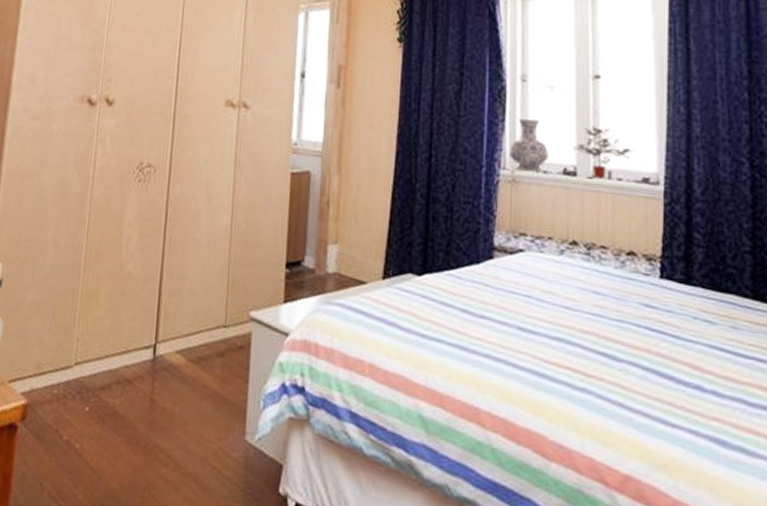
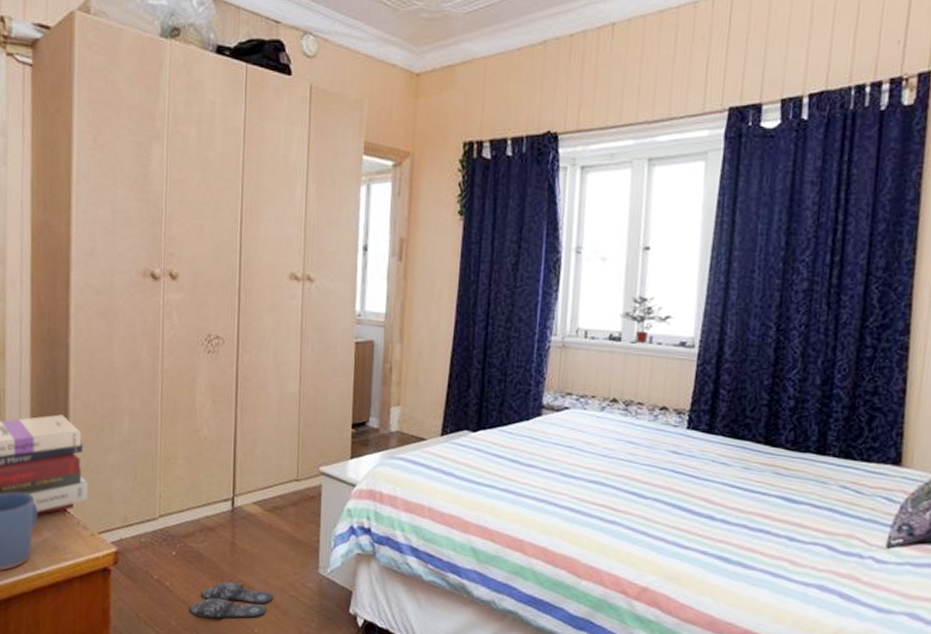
slippers: none [99,446,193,494] -> present [189,581,273,619]
vase: present [509,118,549,172] -> none [561,288,597,338]

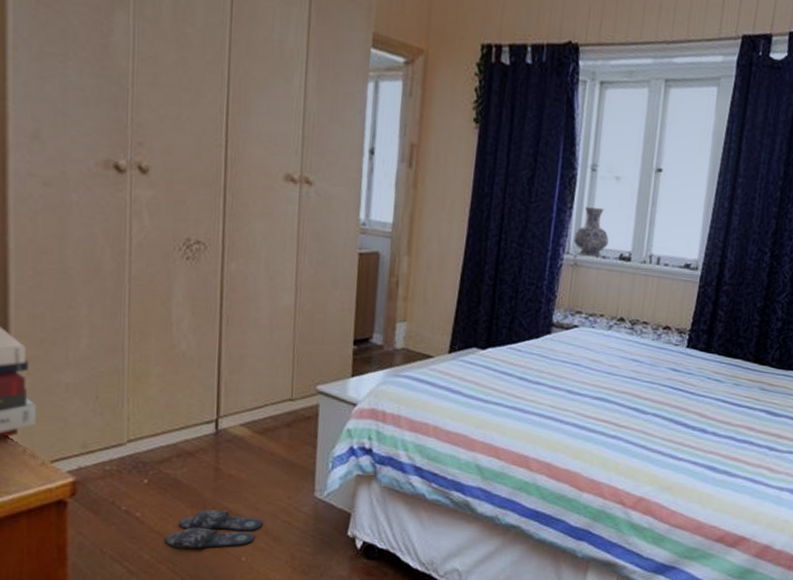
vase: none [561,288,597,338] -> present [573,207,609,257]
potted plant: present [619,294,674,343] -> none [630,216,681,264]

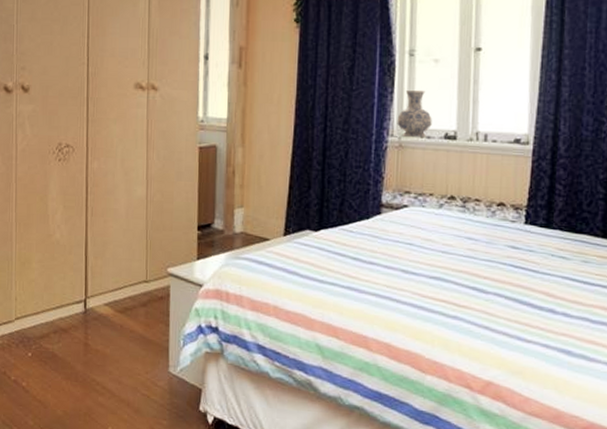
slippers: present [165,509,263,549] -> none [46,381,125,418]

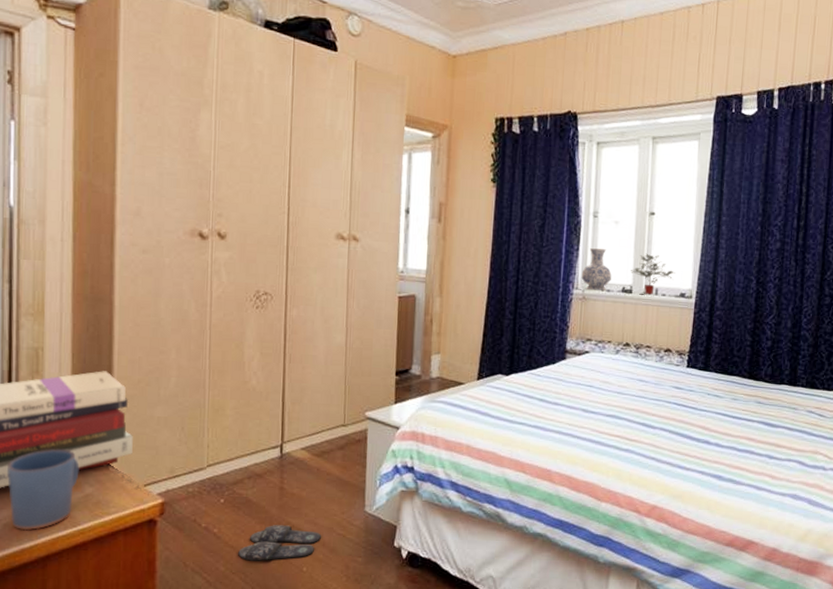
slippers: none [46,381,125,418] -> present [238,525,321,561]
potted plant: none [454,94,508,141] -> present [630,253,675,295]

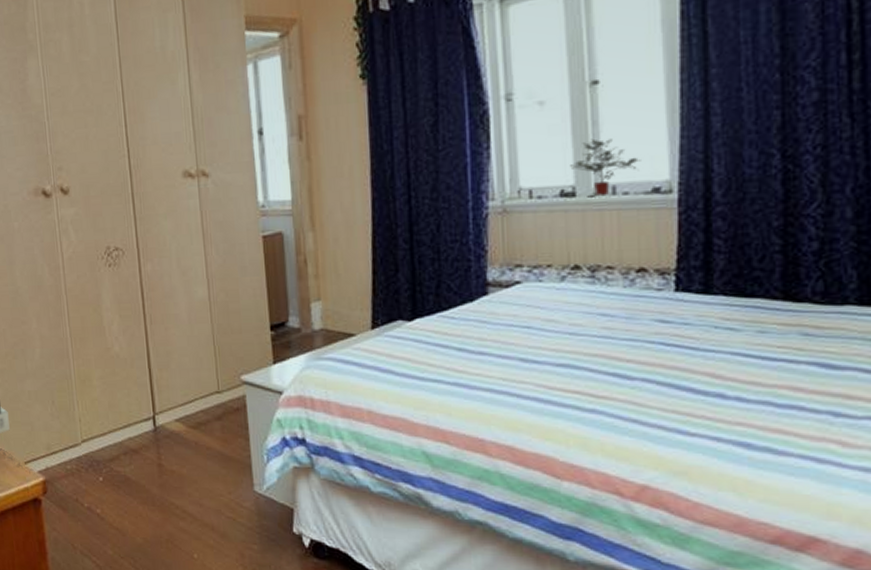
slippers: present [238,525,321,561] -> none [124,506,209,546]
vase: present [581,248,612,291] -> none [497,140,542,200]

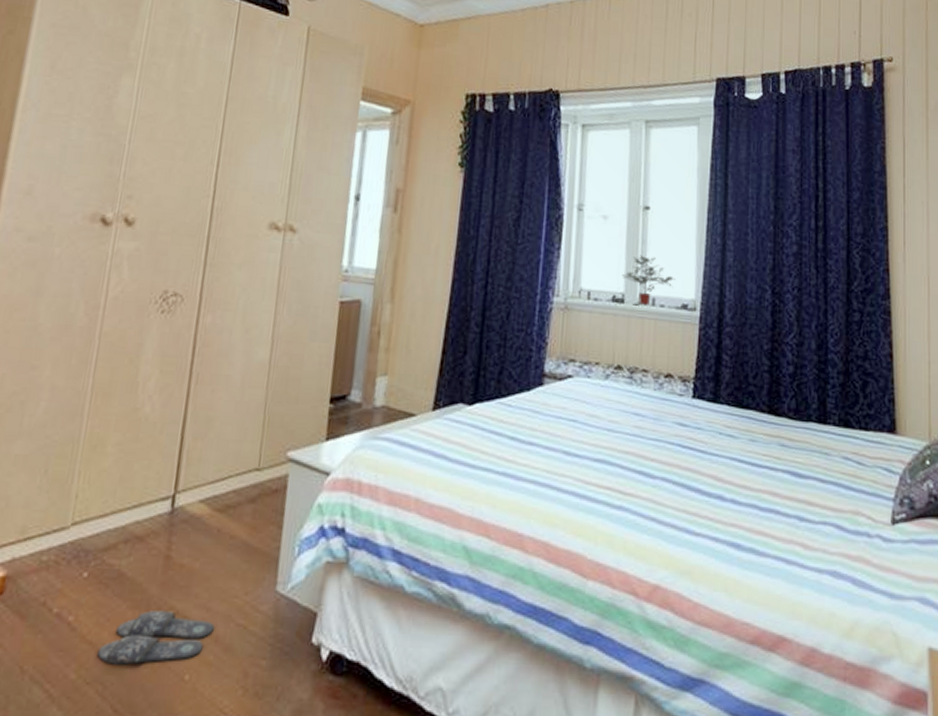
slippers: none [124,506,209,546] -> present [97,610,214,665]

